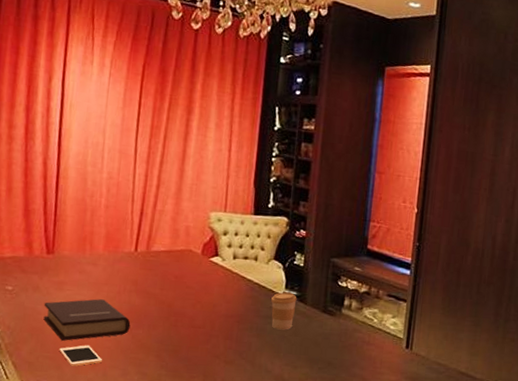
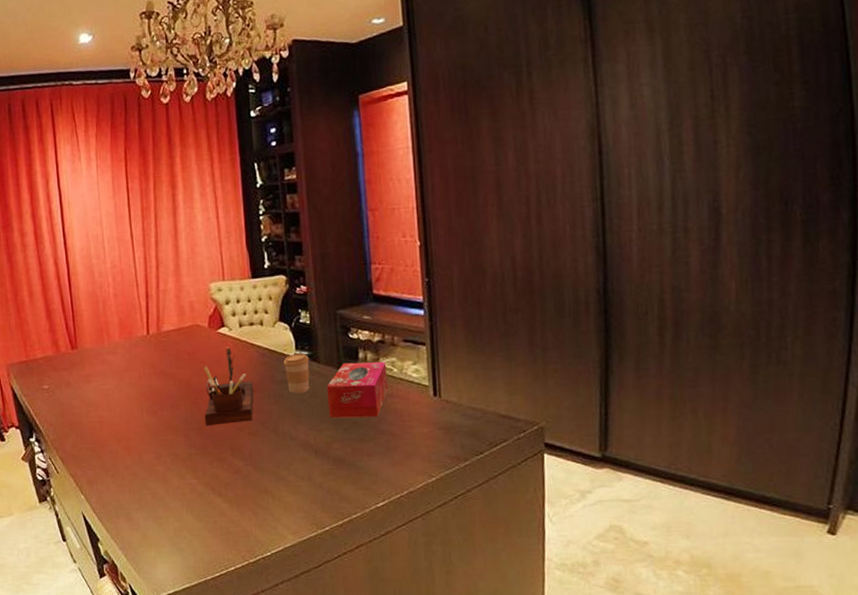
book: present [43,299,131,341] -> none [77,386,156,431]
cell phone: present [59,345,102,366] -> none [97,432,136,455]
desk organizer: none [181,276,237,350] -> present [203,347,254,426]
tissue box: none [307,307,369,360] -> present [327,362,388,418]

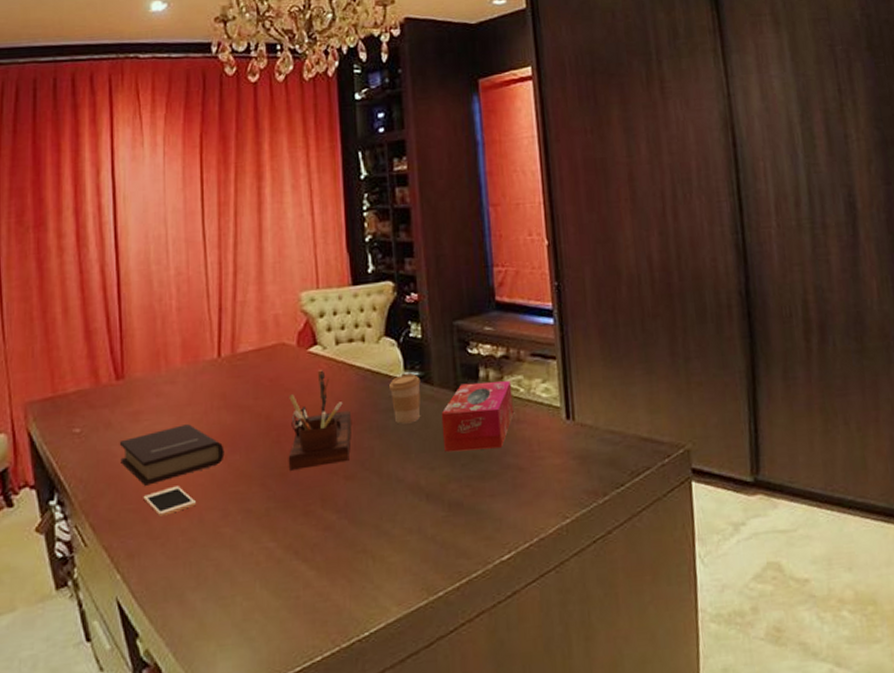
book: none [77,386,156,431] -> present [119,424,225,486]
cell phone: none [97,432,136,455] -> present [143,485,196,516]

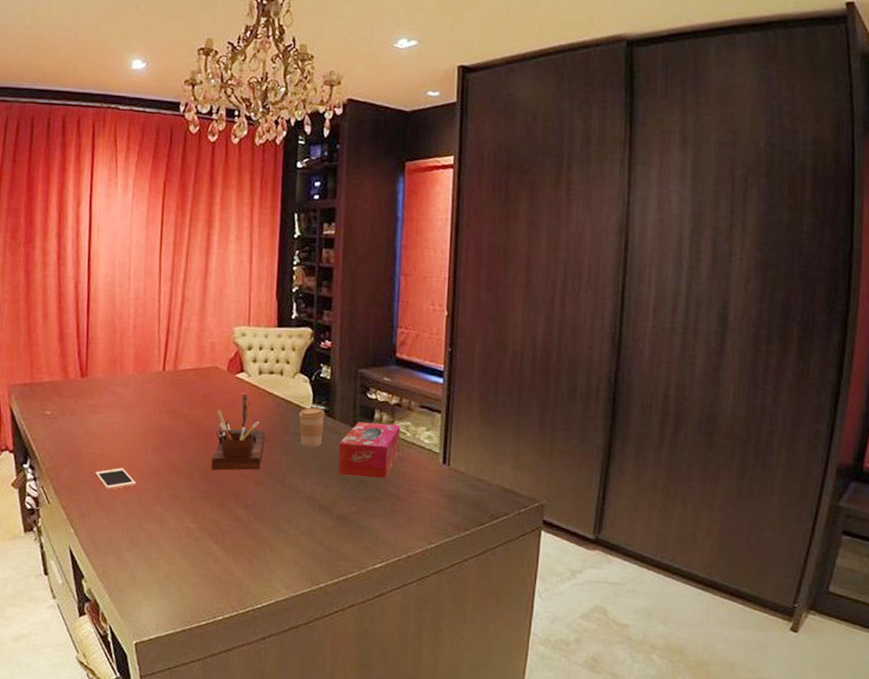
book: present [119,424,225,486] -> none [80,421,162,464]

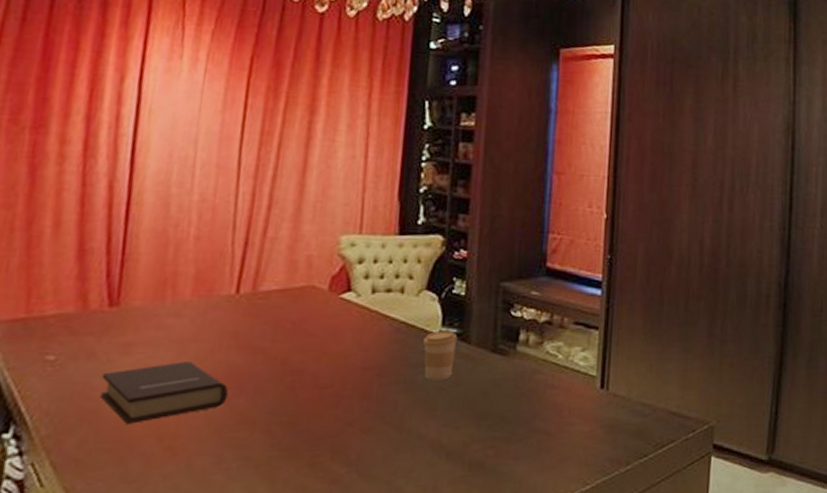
book: none [80,421,162,464] -> present [100,362,229,424]
cell phone: present [95,468,136,490] -> none [122,426,186,458]
desk organizer: present [211,393,265,471] -> none [299,318,378,419]
tissue box: present [338,421,401,478] -> none [472,345,551,412]

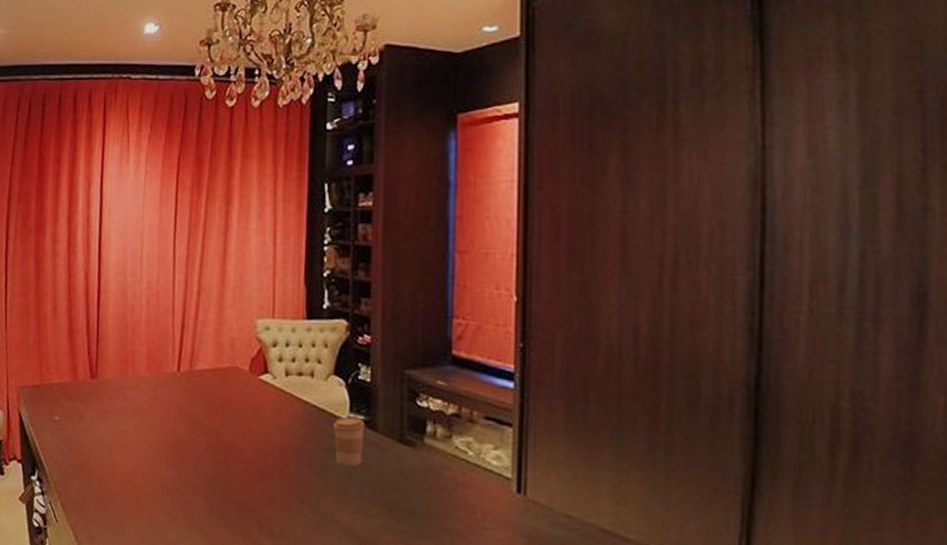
book: present [100,362,229,424] -> none [89,429,176,479]

